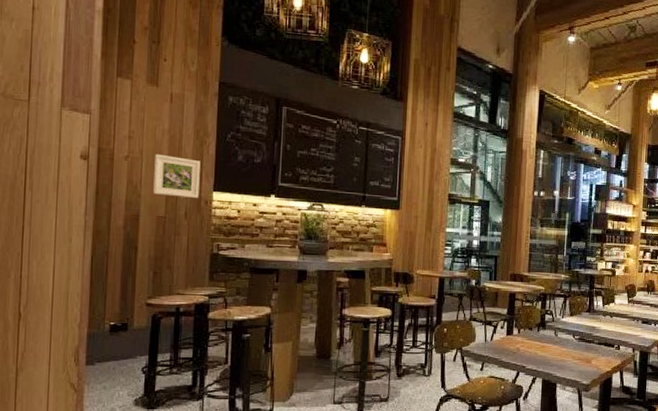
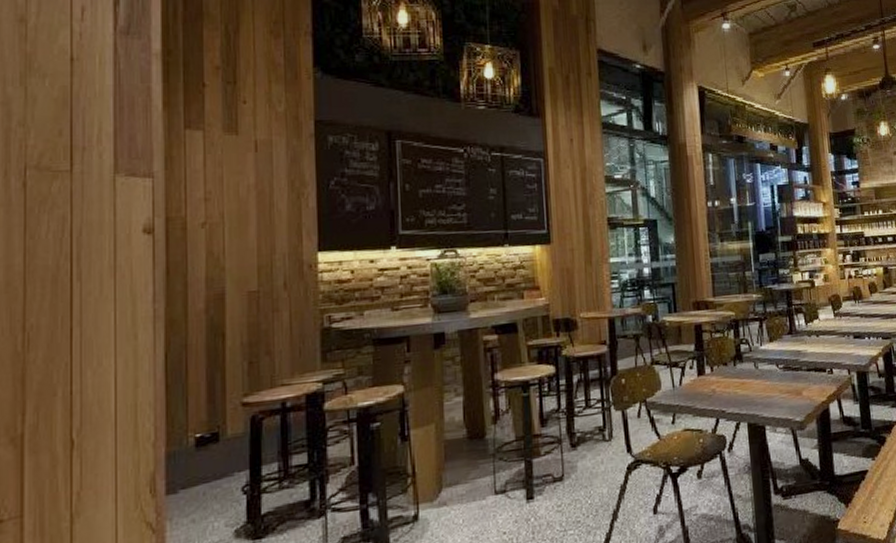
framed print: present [153,154,200,198] -> none [240,215,300,265]

